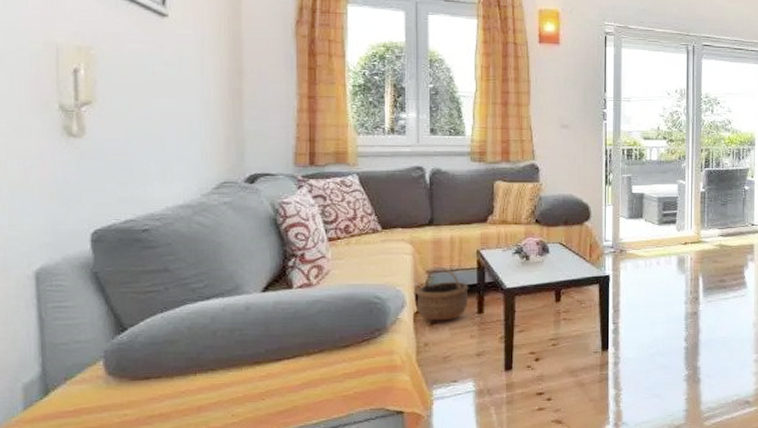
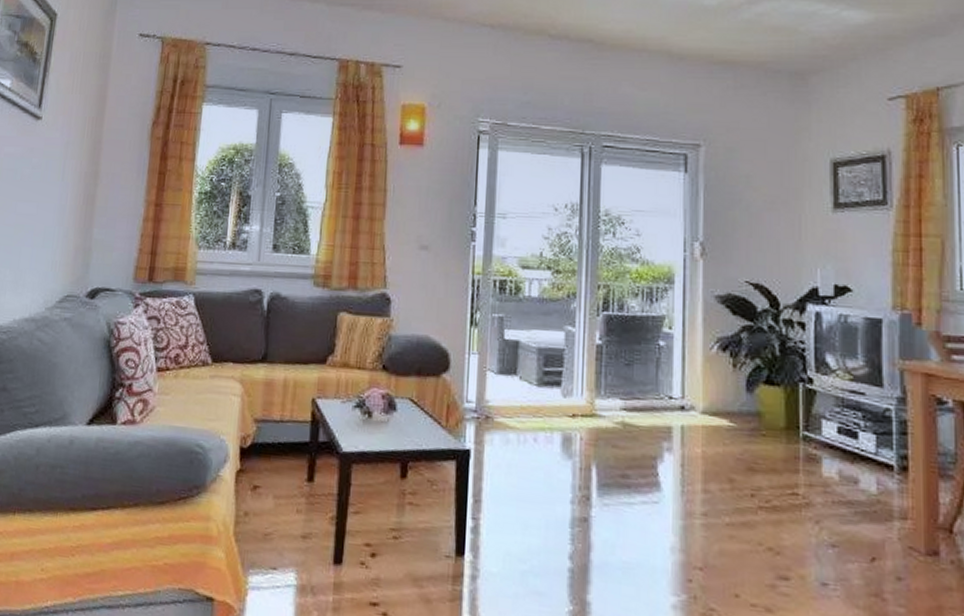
wicker basket: present [416,266,469,321] -> none [239,415,300,486]

